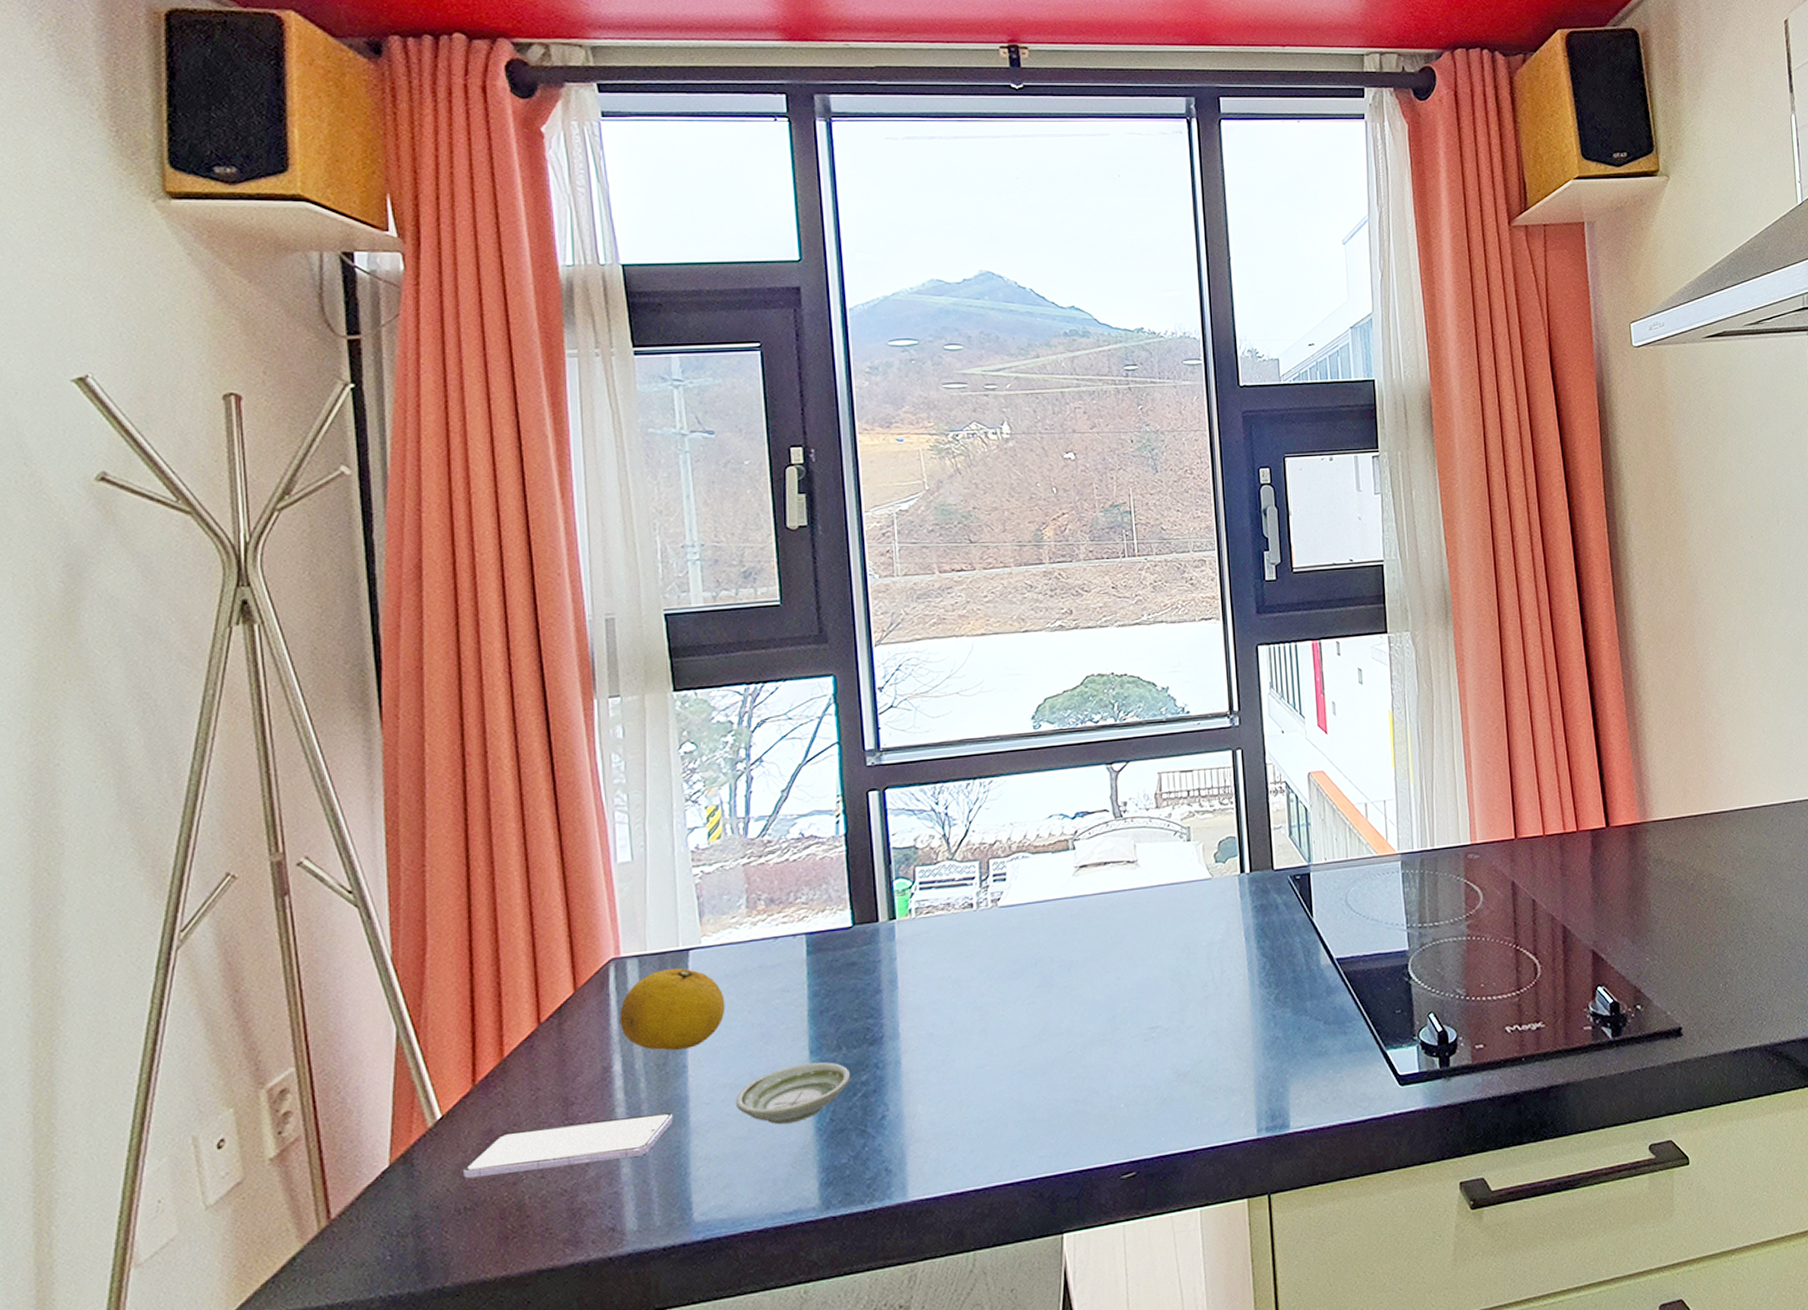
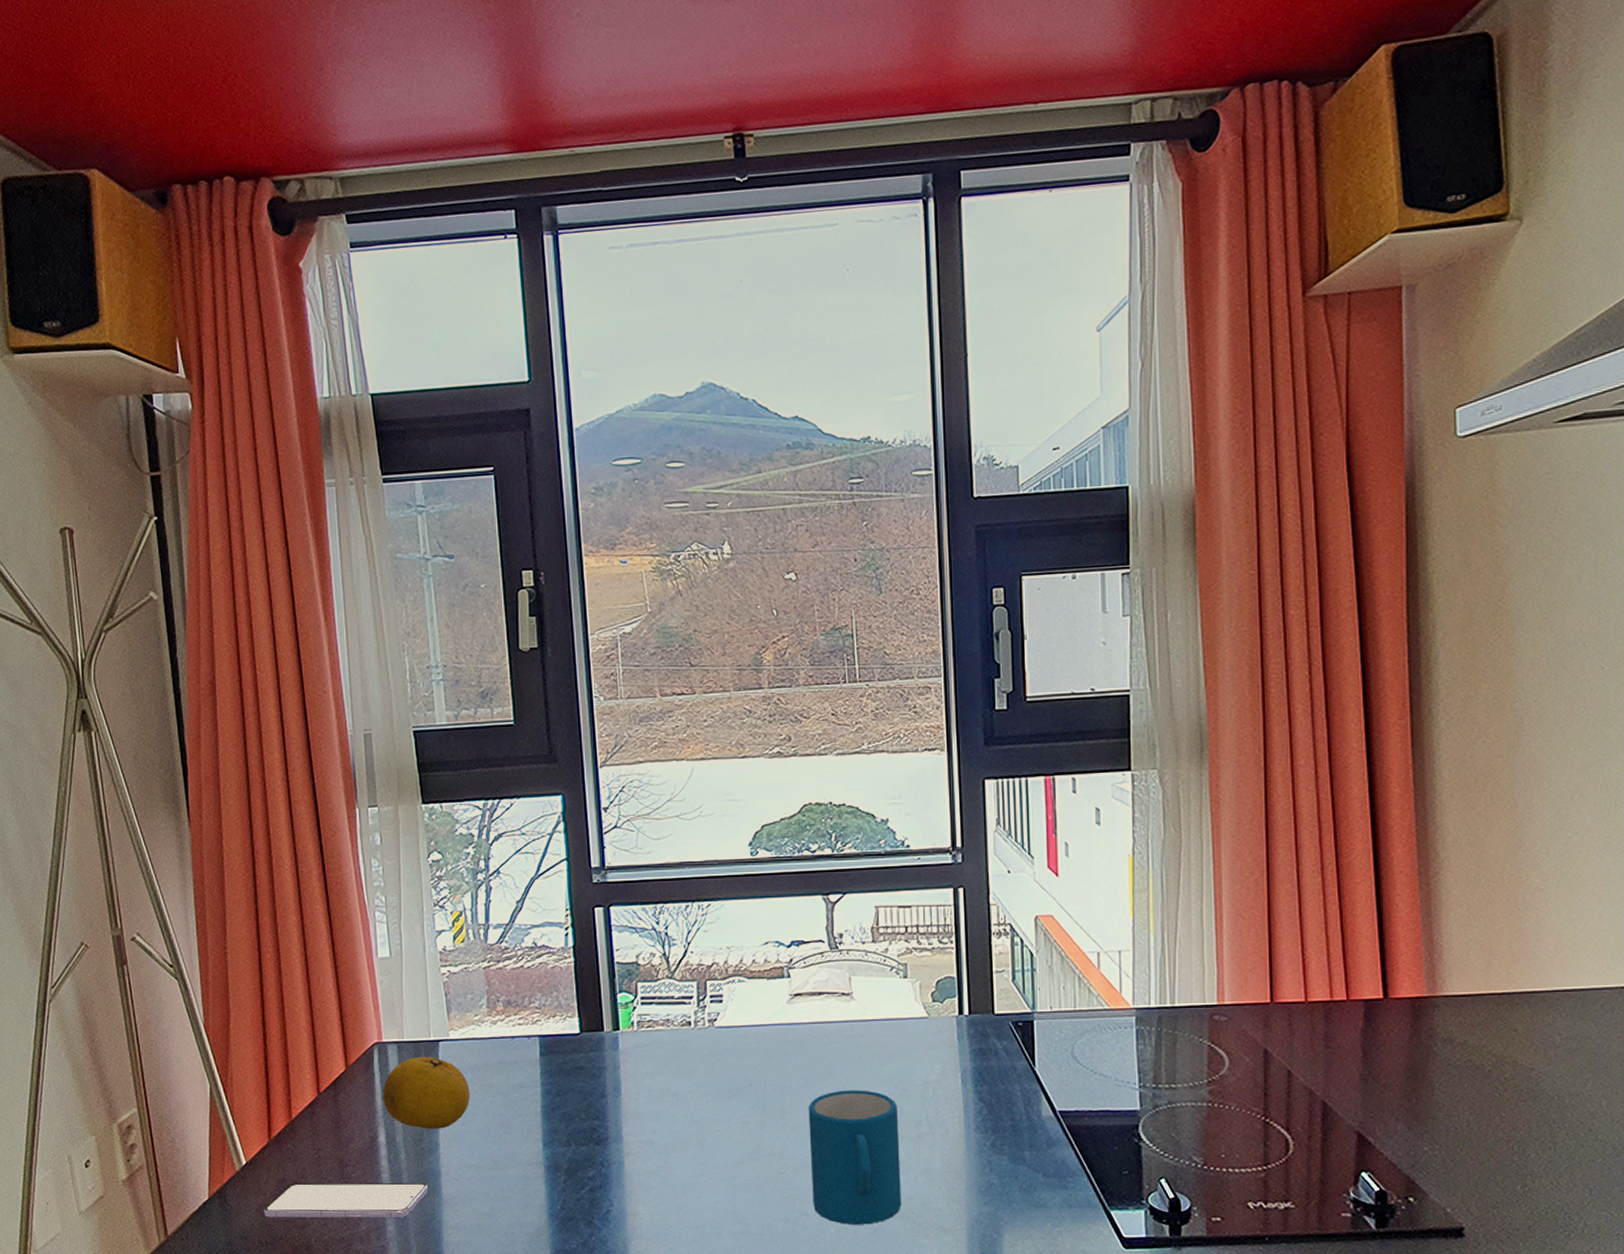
saucer: present [735,1062,851,1125] -> none [479,1154,579,1207]
mug: none [1095,956,1191,1098] -> present [808,1090,902,1225]

